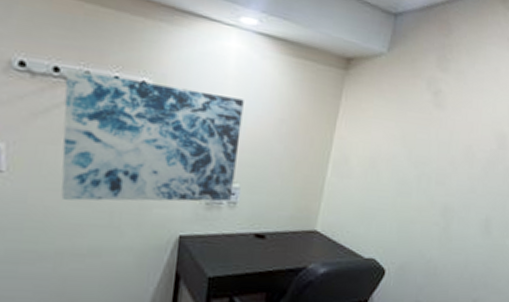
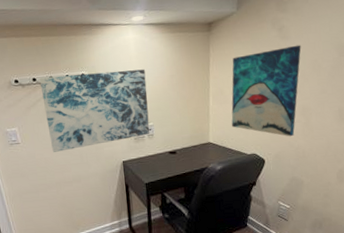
wall art: none [351,115,457,244] -> present [231,45,301,137]

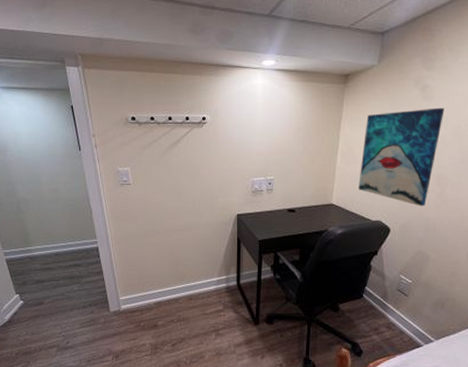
wall art: present [39,69,150,152] -> none [158,117,271,197]

